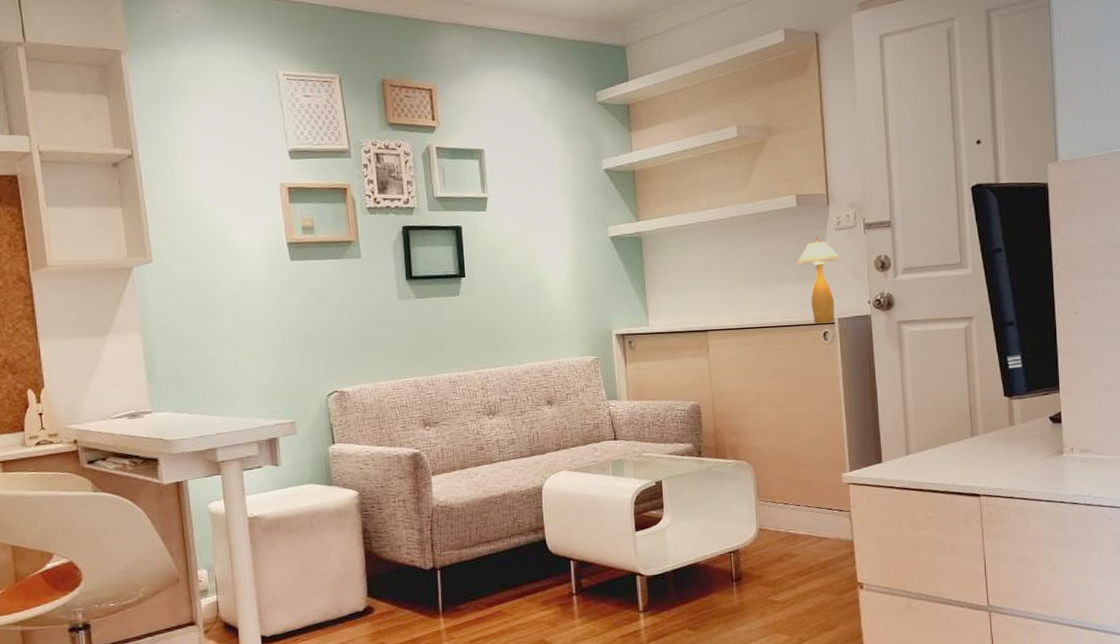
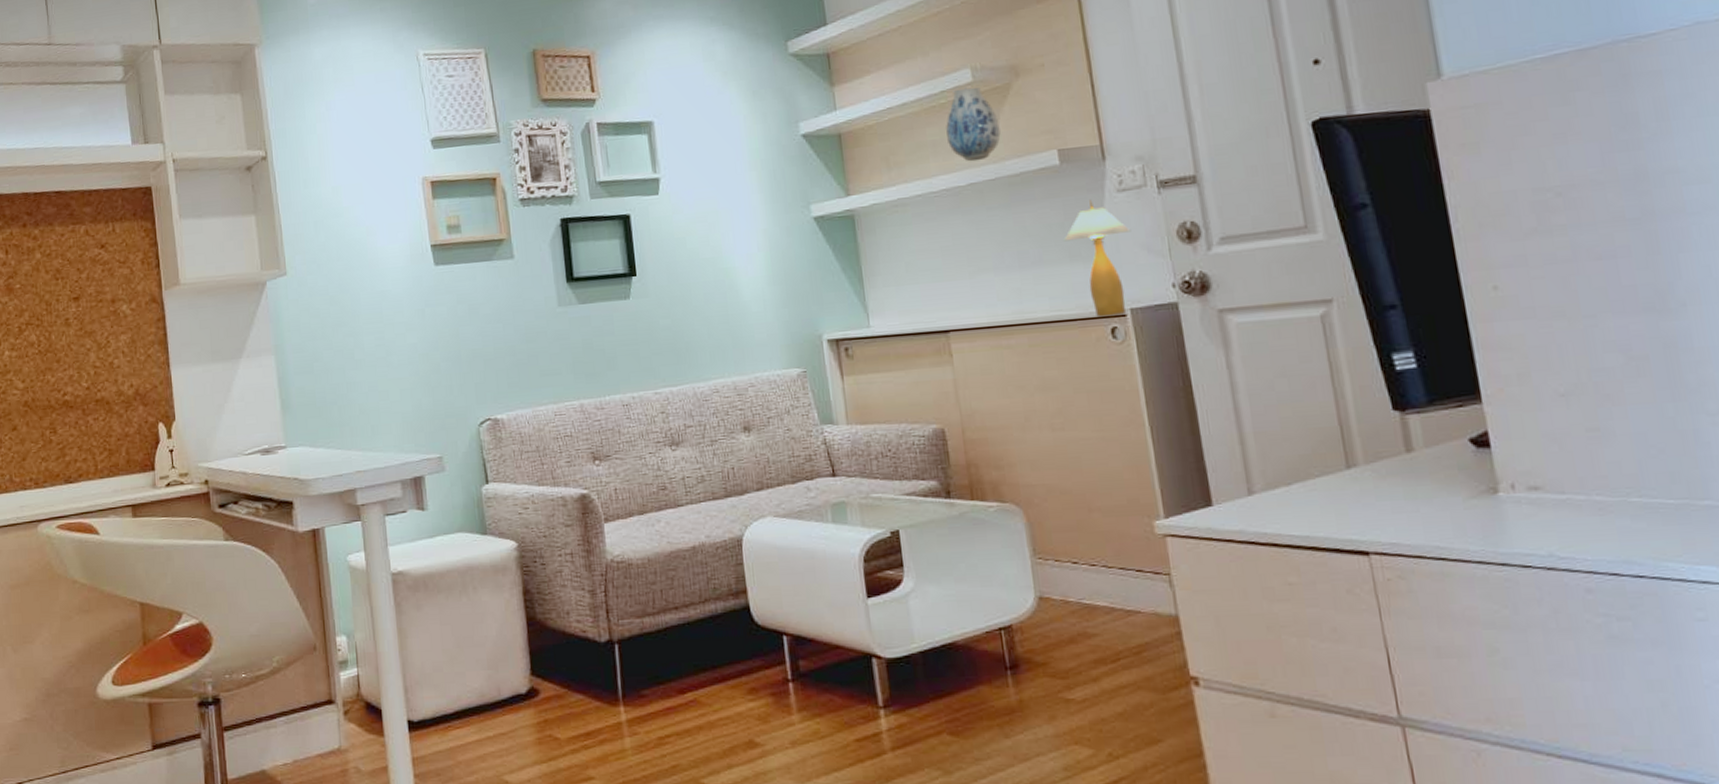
vase: none [715,141,755,200] -> present [946,86,1001,162]

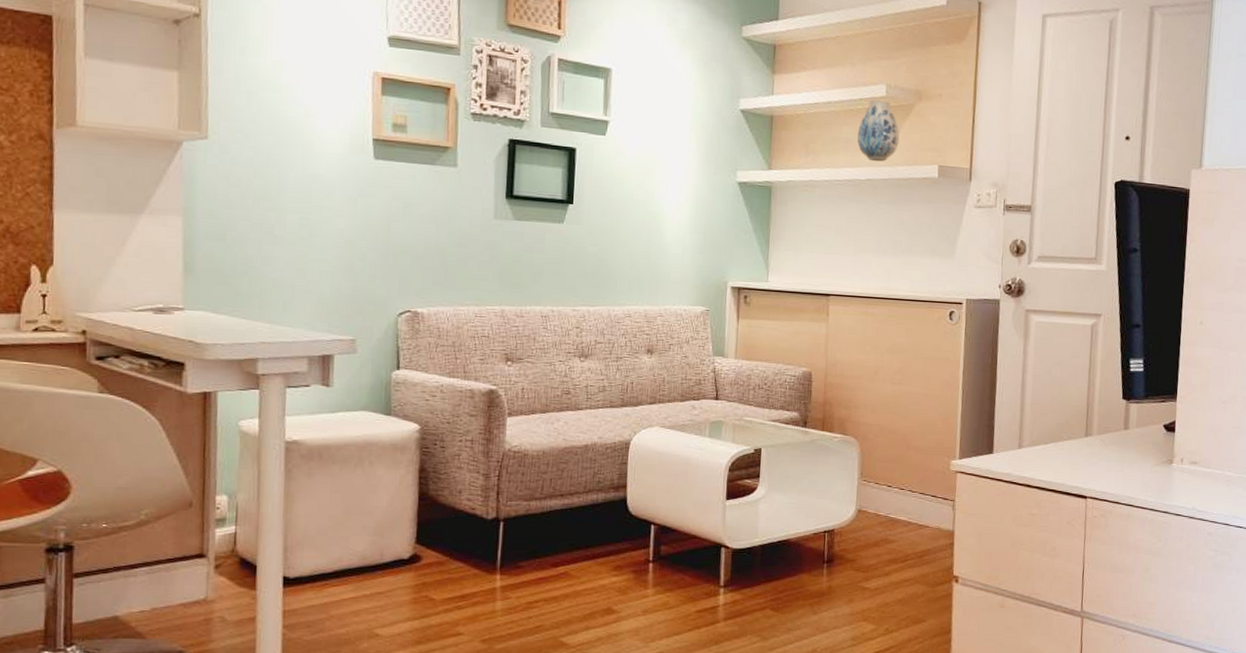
table lamp: present [1063,199,1131,317] -> none [929,209,979,303]

